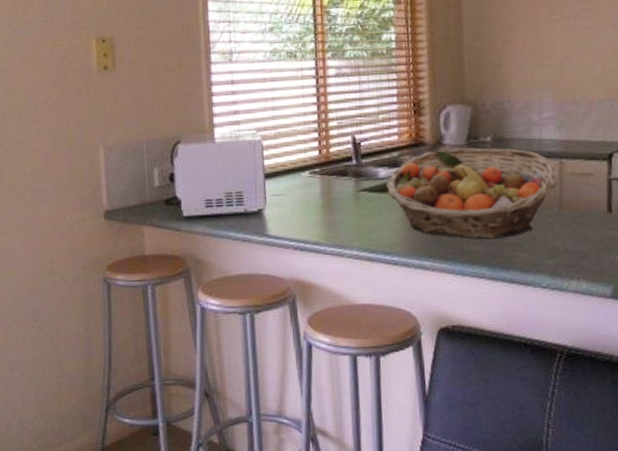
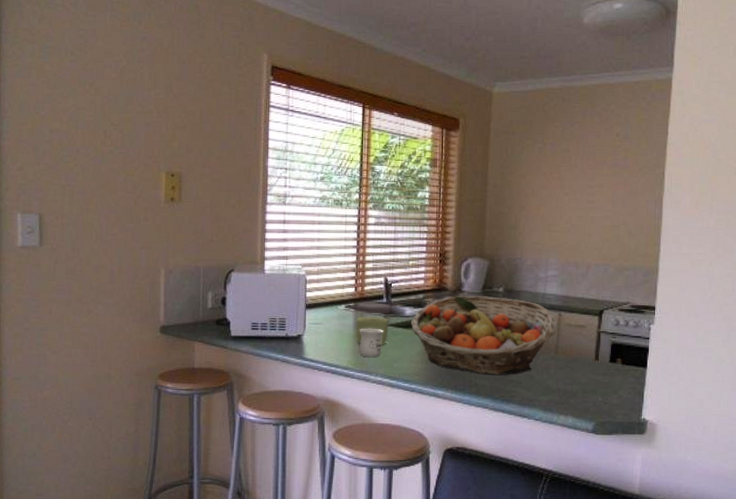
jar: none [321,165,364,214] -> present [355,302,392,345]
mug: none [327,195,356,230] -> present [359,328,383,358]

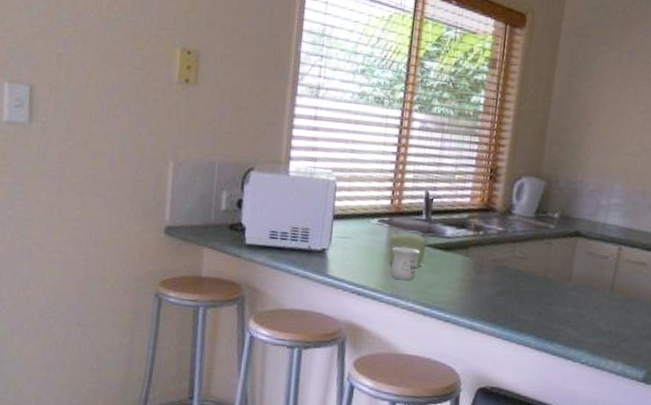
fruit basket: present [410,296,557,375] -> none [451,218,616,312]

